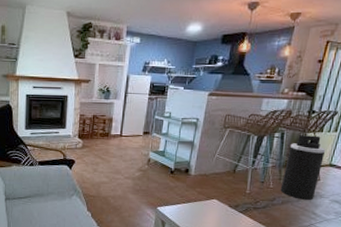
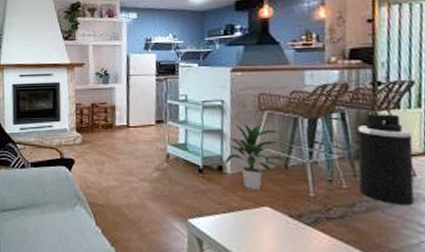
indoor plant: none [191,137,237,187] -> present [225,124,289,189]

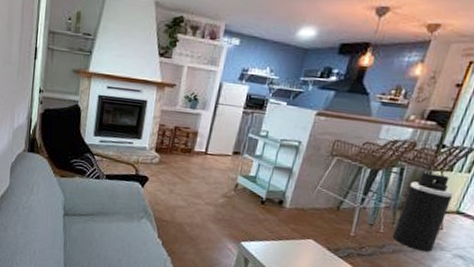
indoor plant: present [225,124,289,189] -> none [286,164,344,225]

